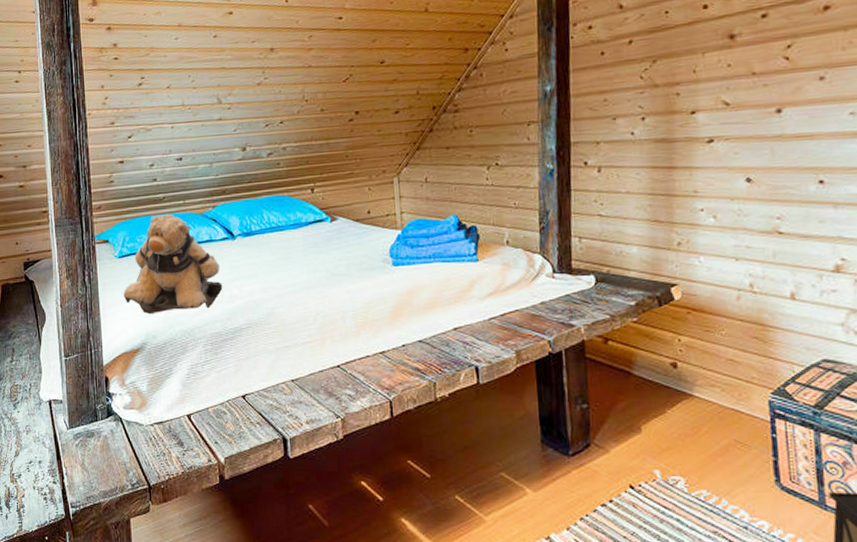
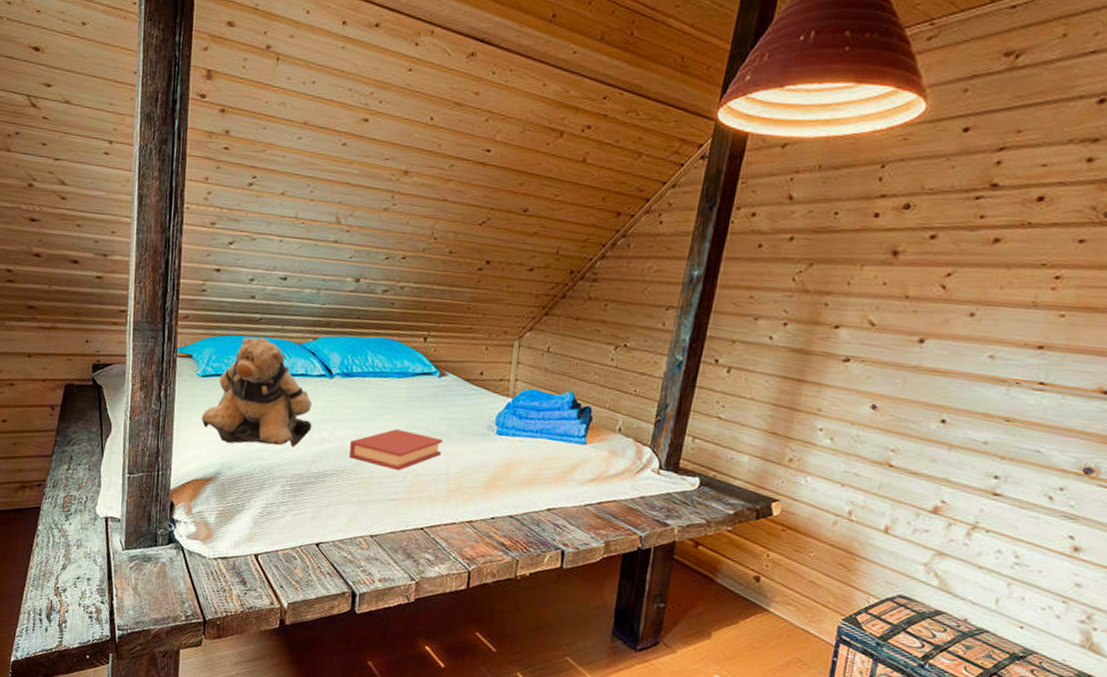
book: none [259,276,344,315] -> present [348,429,442,471]

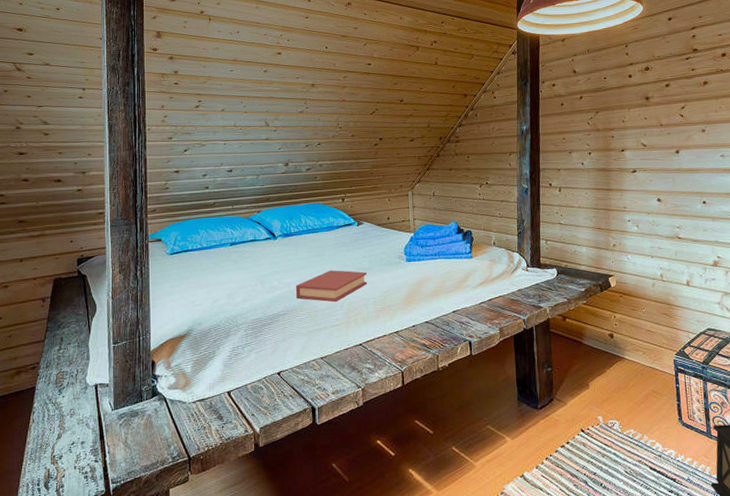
teddy bear: present [201,336,313,448] -> none [172,217,264,303]

